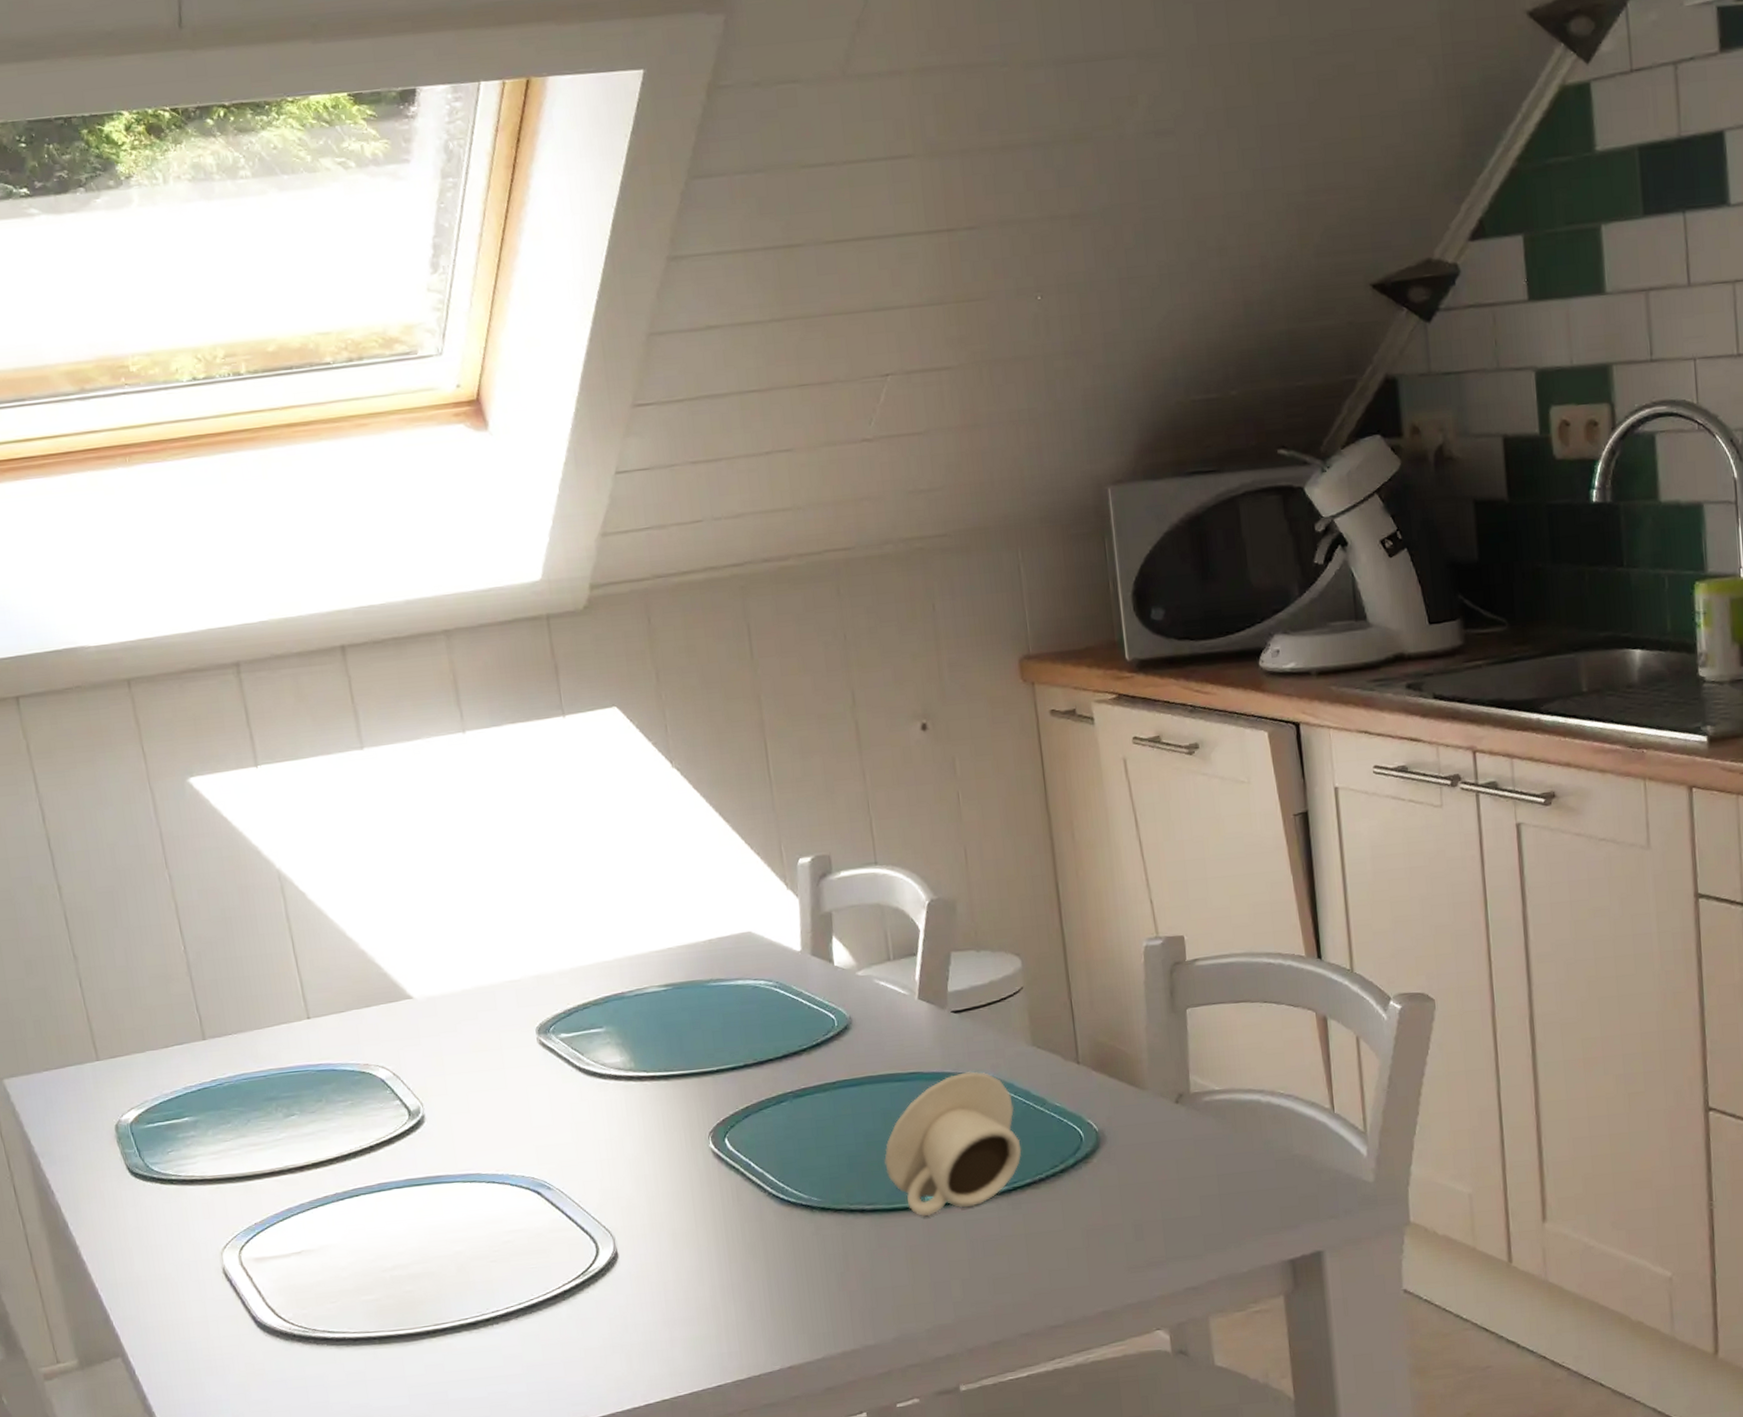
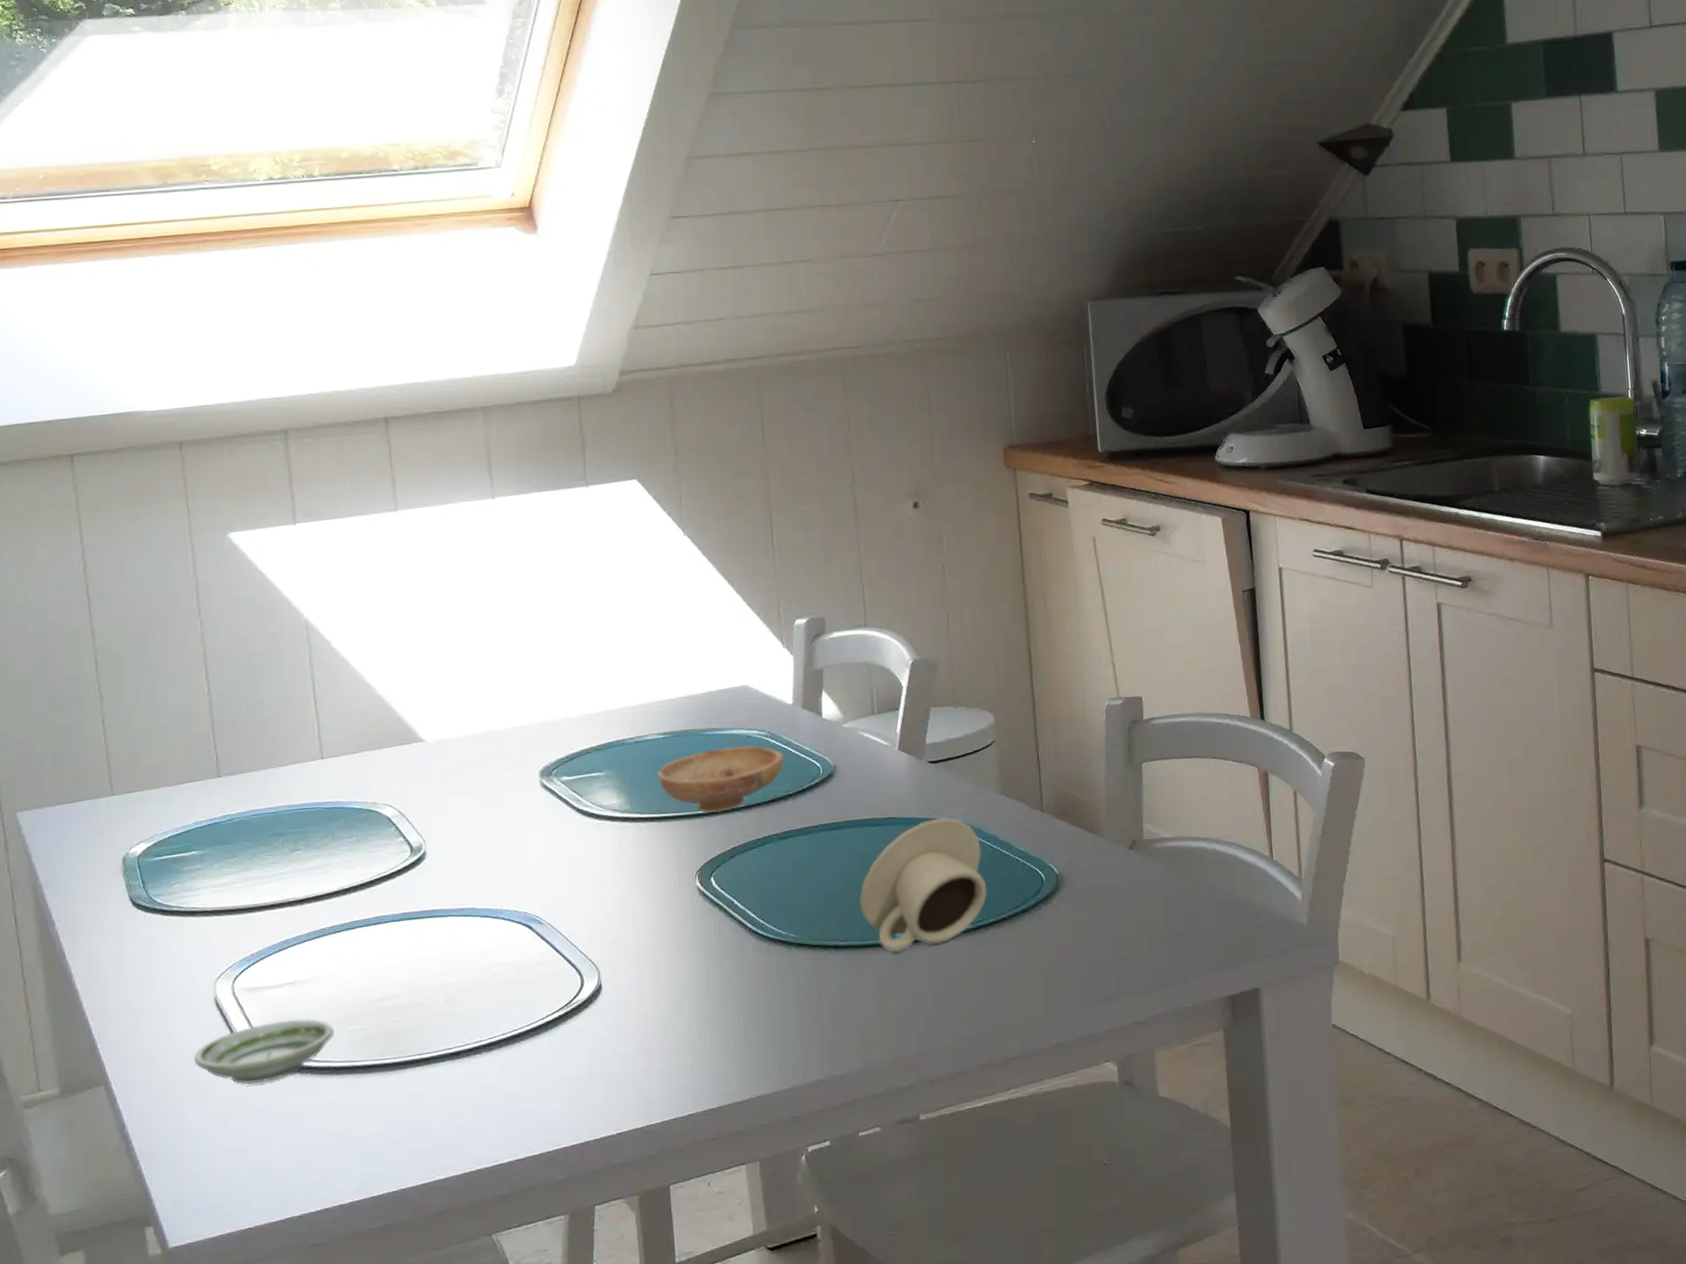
saucer: none [207,1289,347,1355] -> present [193,1018,334,1084]
bowl: none [661,996,795,1070] -> present [657,745,784,813]

